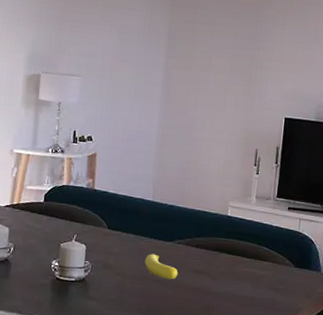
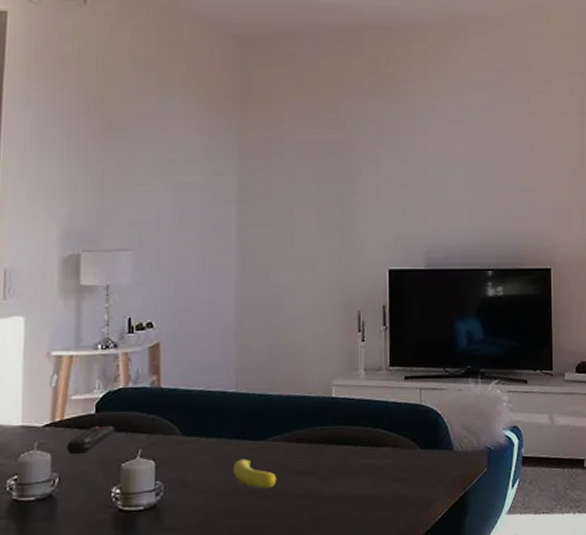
remote control: none [20,212,58,231] -> present [66,426,116,454]

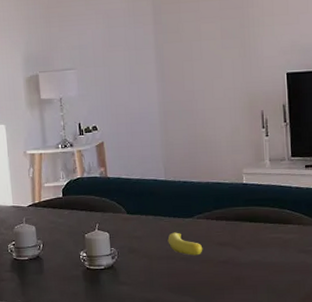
remote control: present [66,426,116,454] -> none [45,206,78,227]

